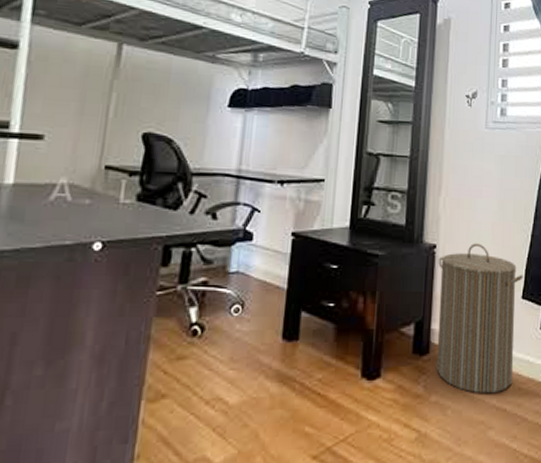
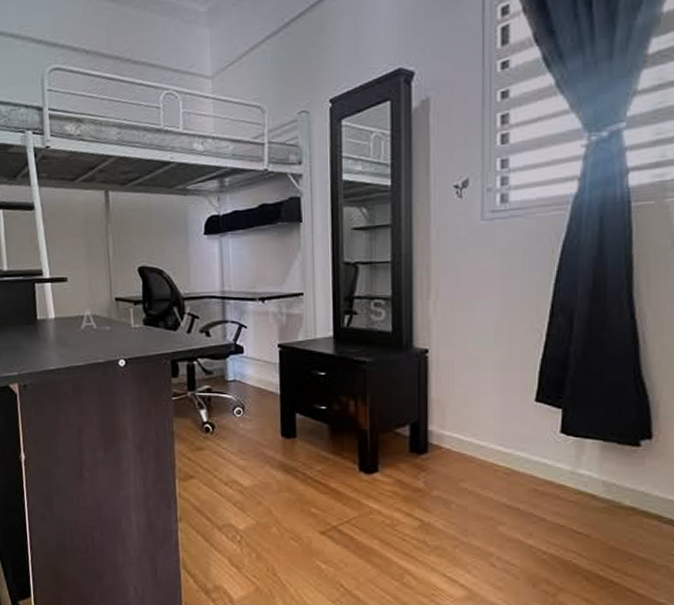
laundry hamper: present [436,243,523,394] -> none [432,346,536,493]

